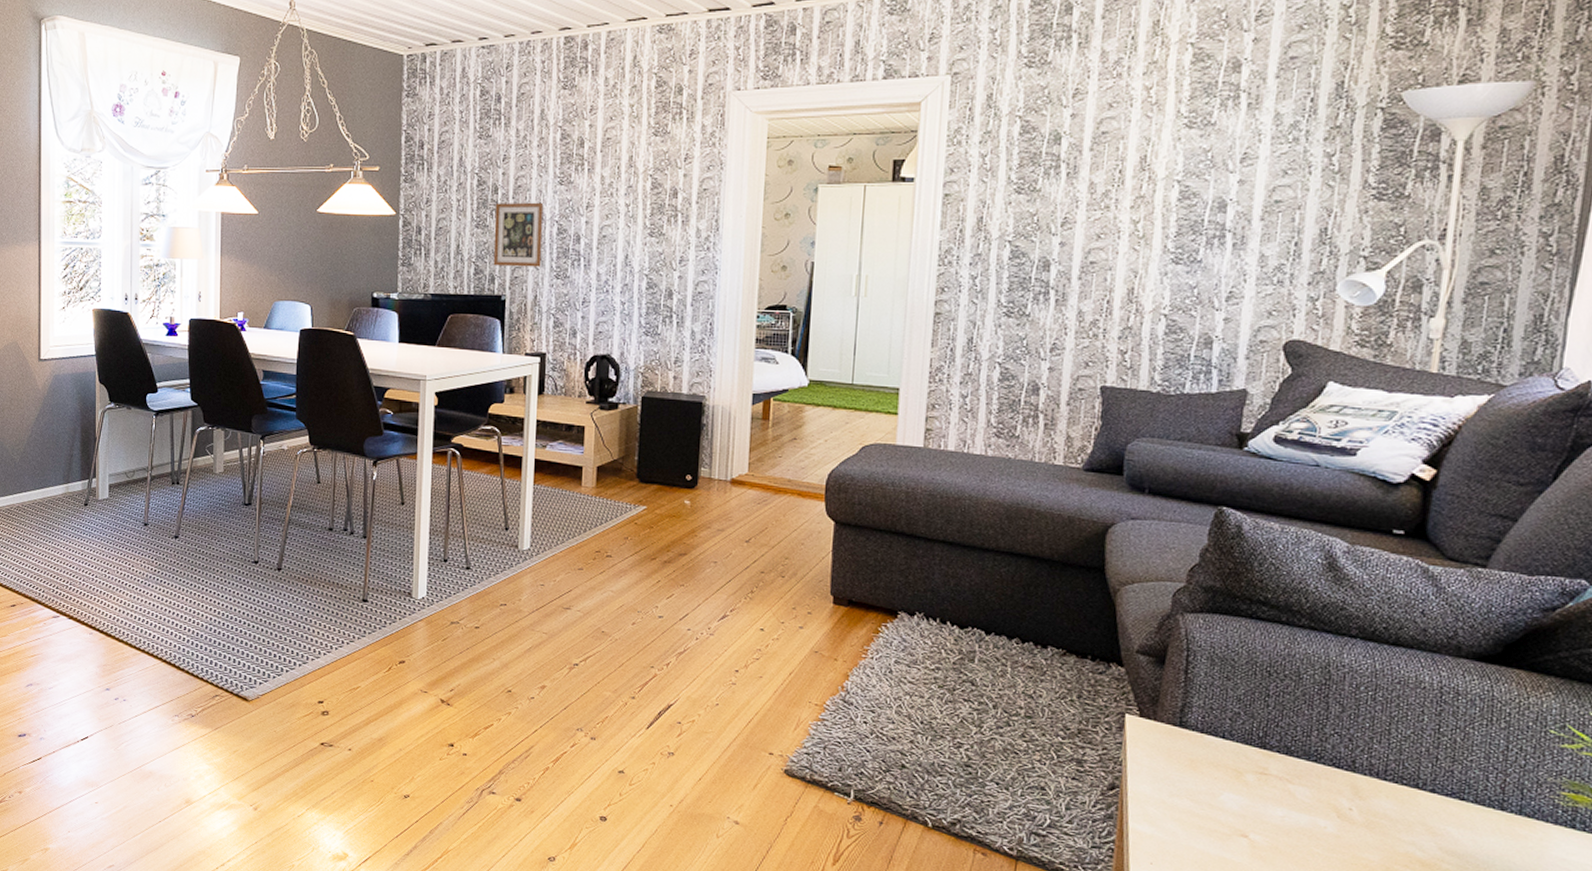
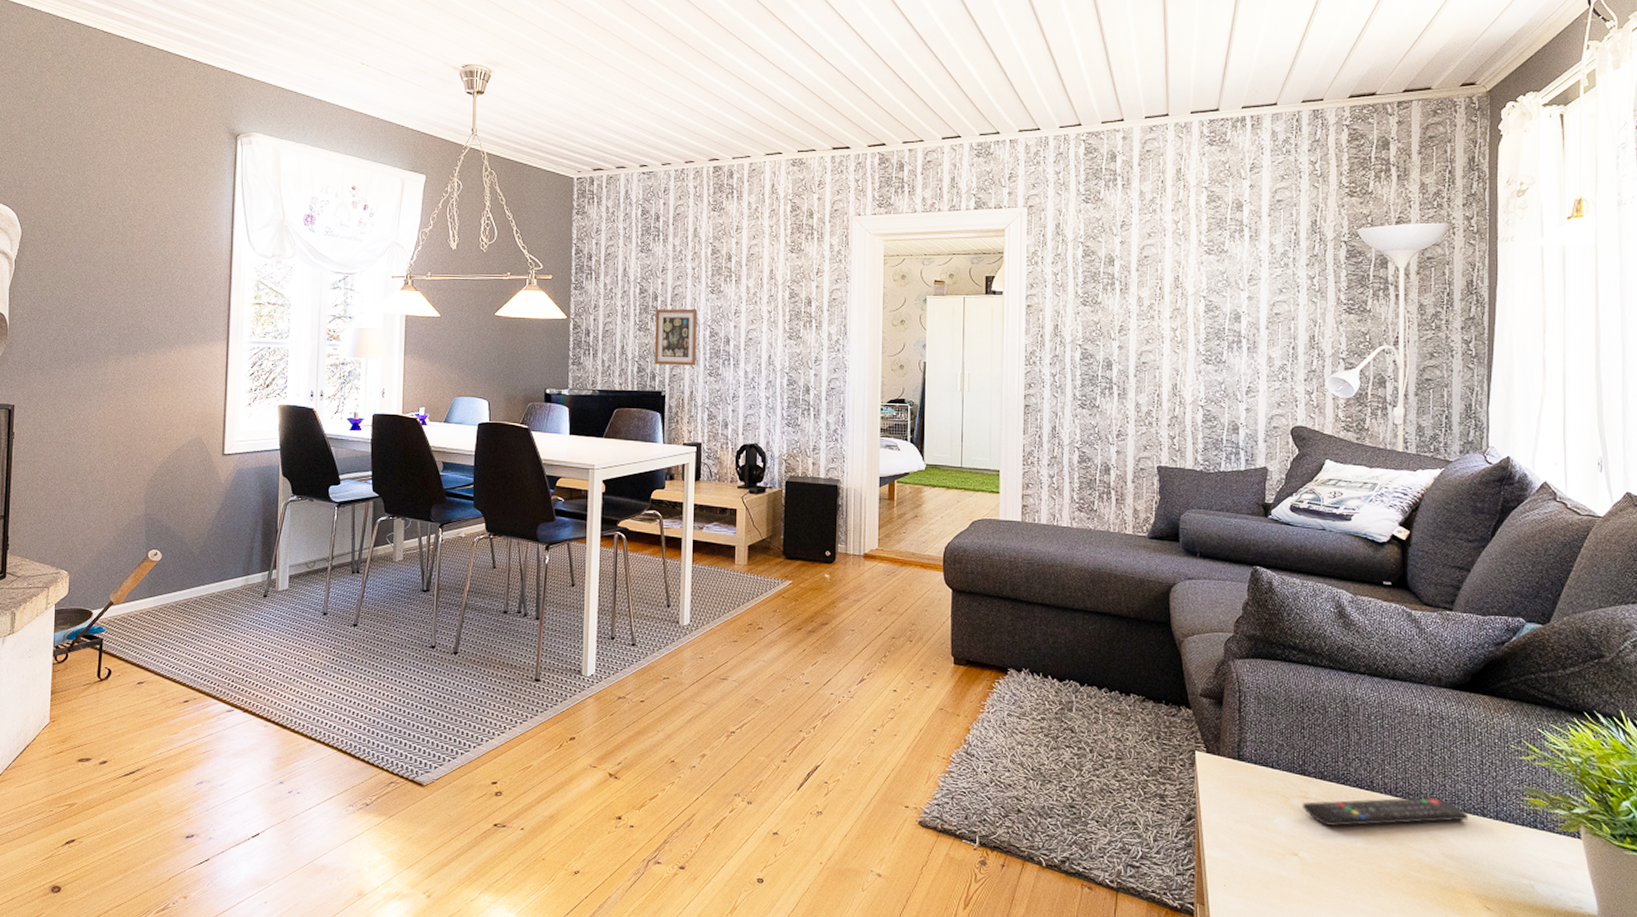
remote control: none [1259,779,1482,813] -> present [1303,797,1469,826]

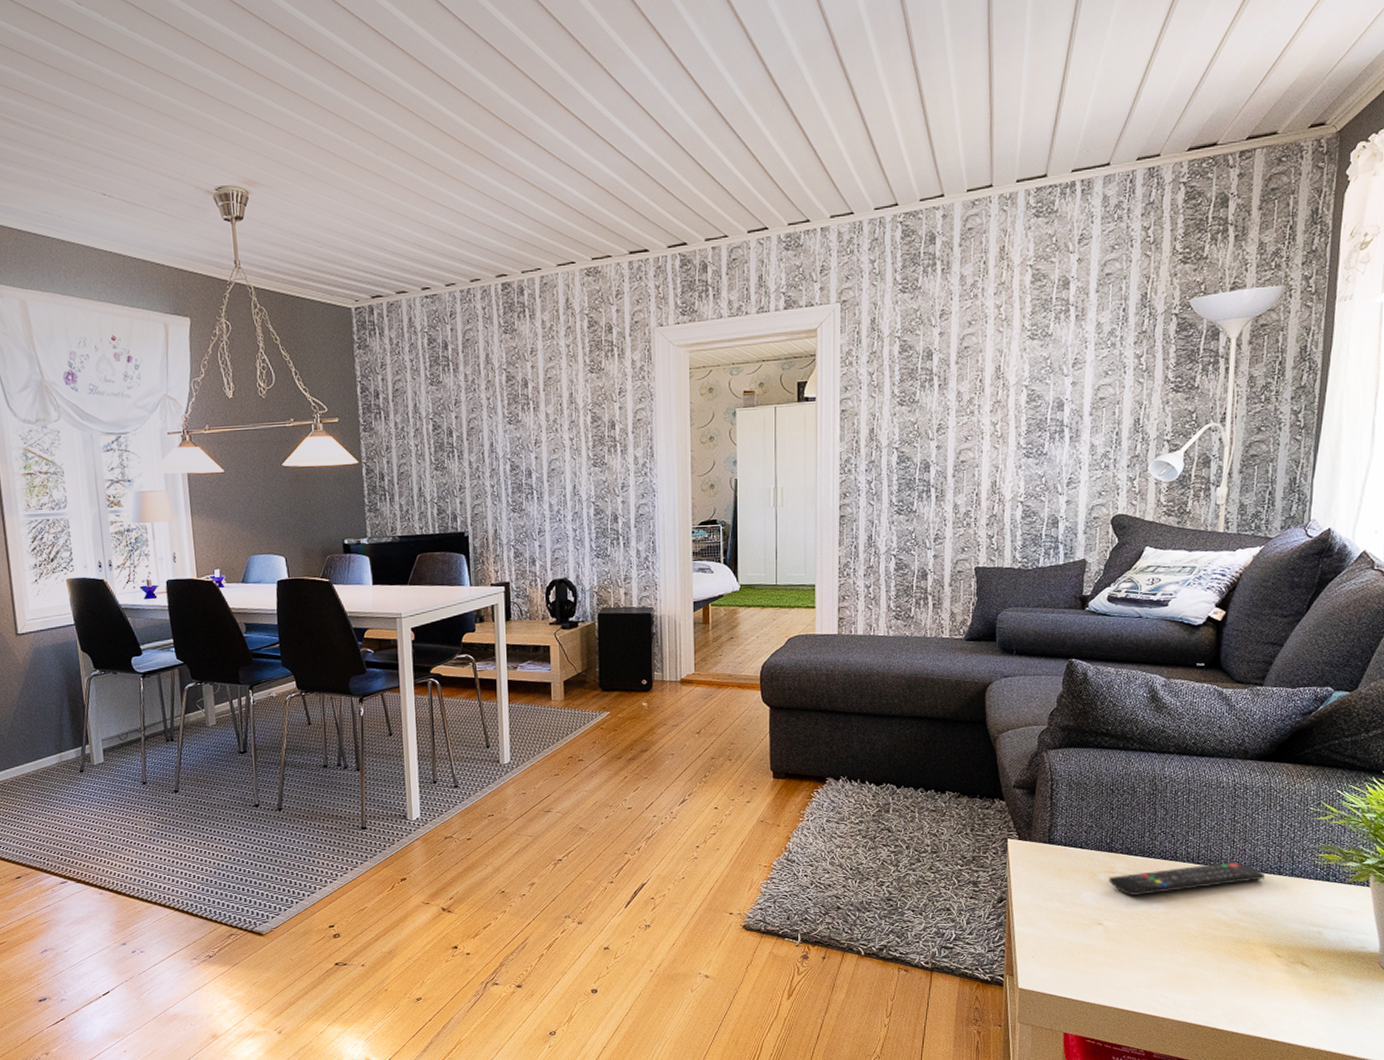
picture frame: present [654,308,698,366] -> none [451,442,499,505]

